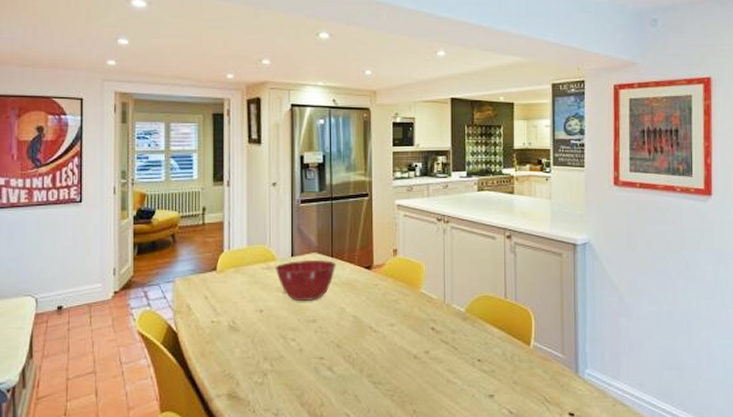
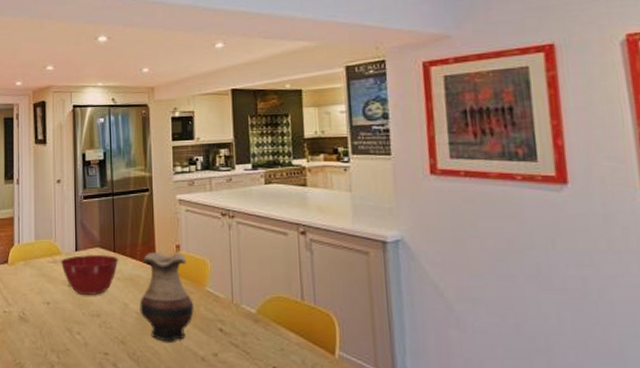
vase: none [356,256,409,343] -> present [139,252,194,342]

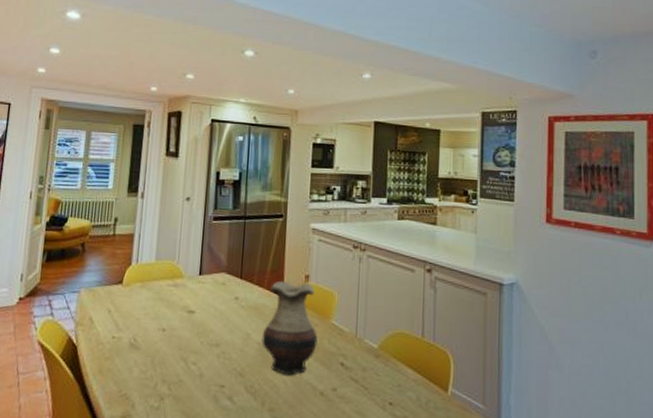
mixing bowl: present [60,255,119,295] -> none [181,279,245,323]

